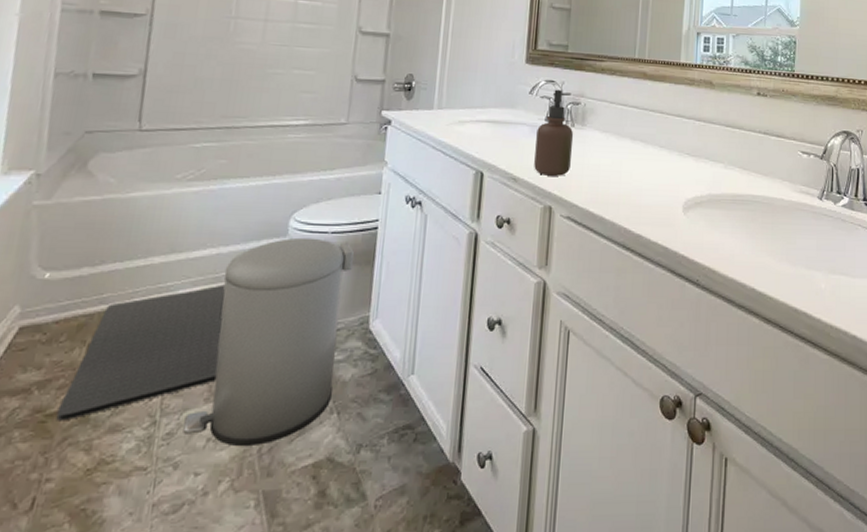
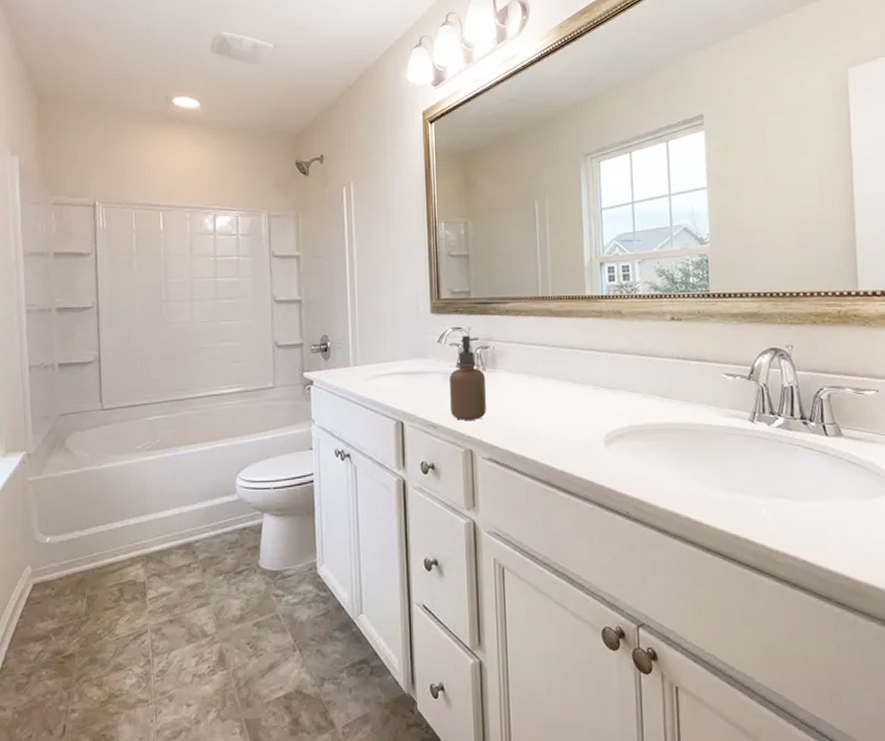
bath mat: present [56,284,226,421] -> none [72,540,194,662]
pedal bin: present [183,237,354,446] -> none [172,494,297,680]

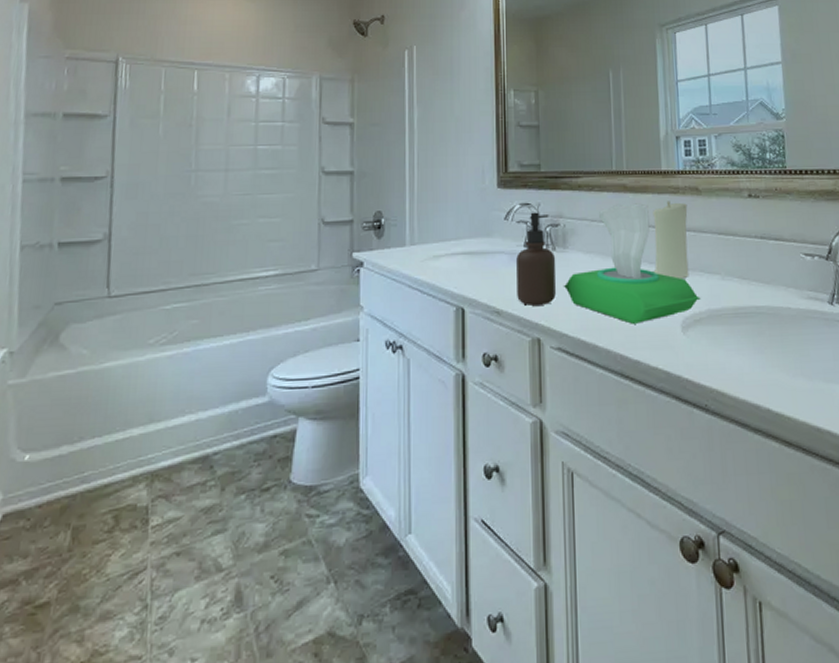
wet wipes pack: none [493,326,623,438] -> present [563,203,701,324]
candle: none [576,324,612,398] -> present [652,201,689,279]

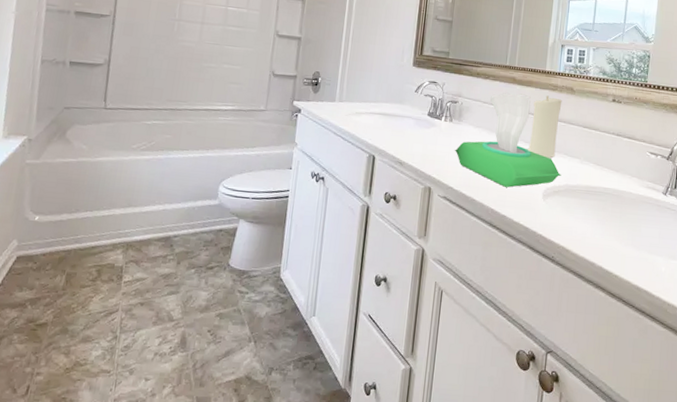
soap dispenser: present [516,212,557,306] -> none [417,89,452,163]

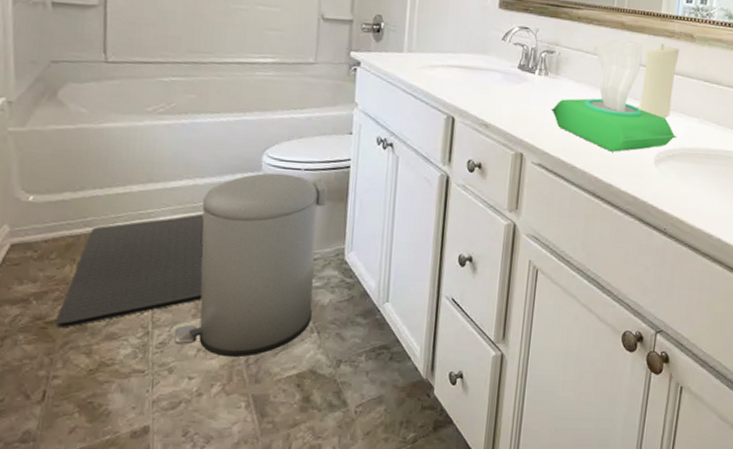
bath mat: none [44,234,170,331] -> present [56,213,204,328]
pedal bin: none [136,200,269,362] -> present [174,173,328,357]

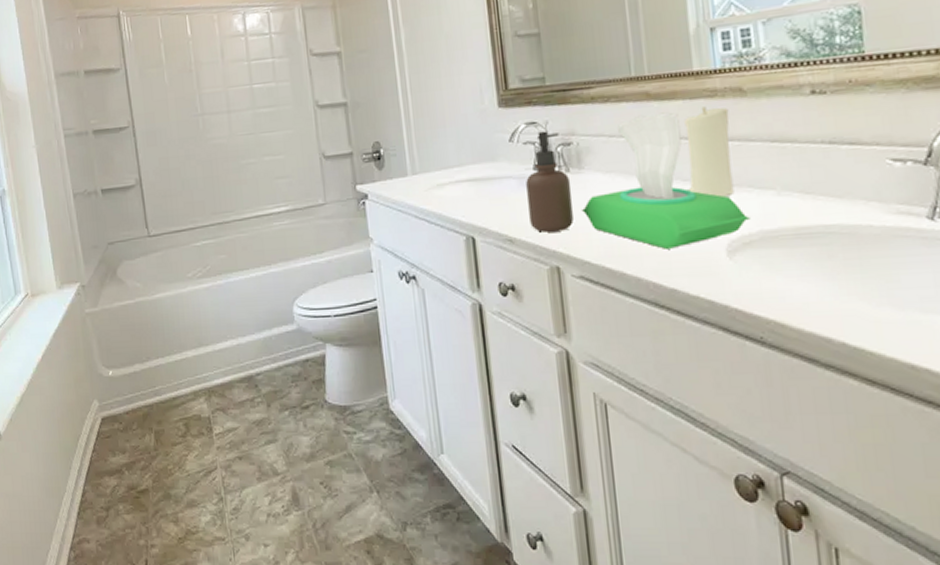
bath mat: present [56,213,204,328] -> none [145,373,263,497]
pedal bin: present [174,173,328,357] -> none [245,322,368,521]
soap dispenser: none [506,36,547,124] -> present [526,131,574,233]

